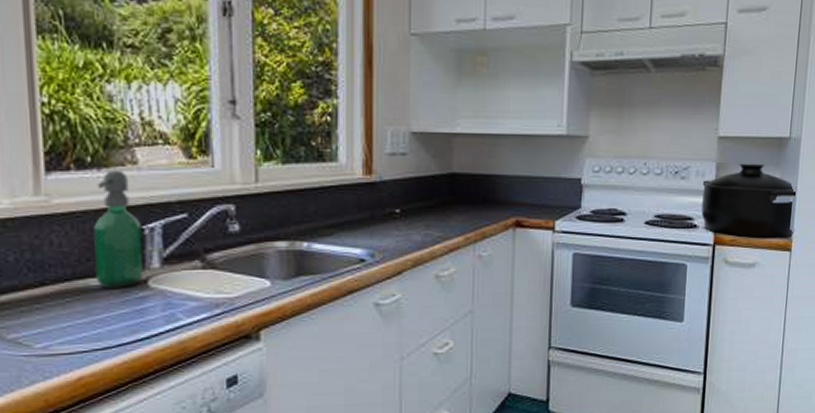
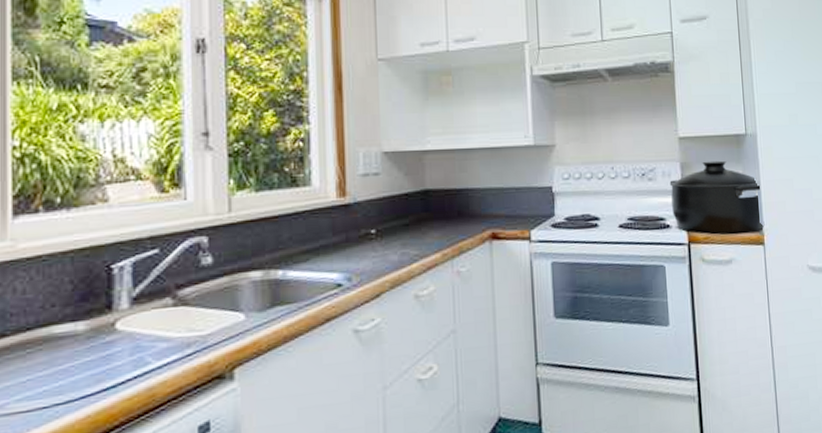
soap dispenser: present [93,170,144,288] -> none [60,209,111,335]

